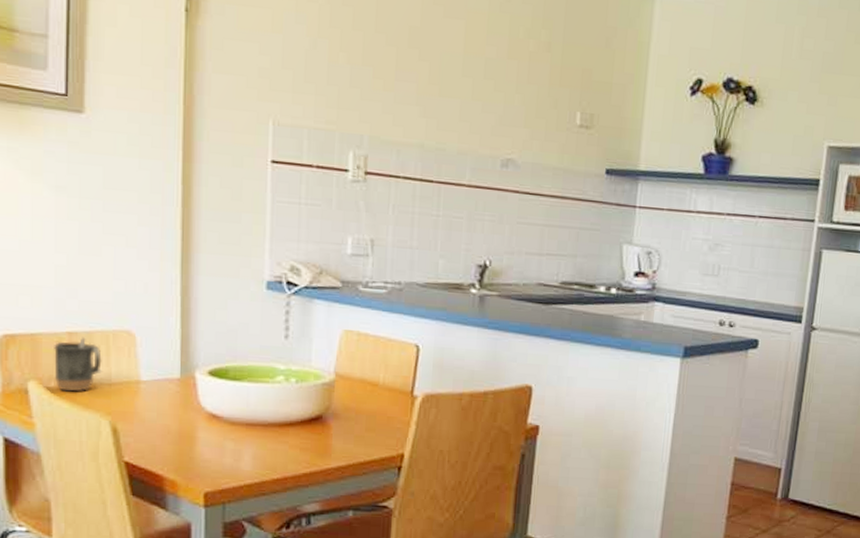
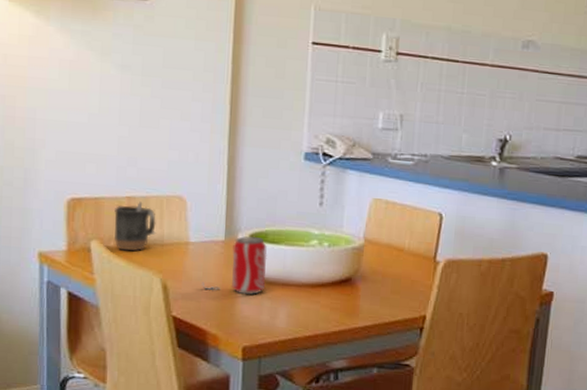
beverage can: none [156,373,229,437] -> present [202,236,268,296]

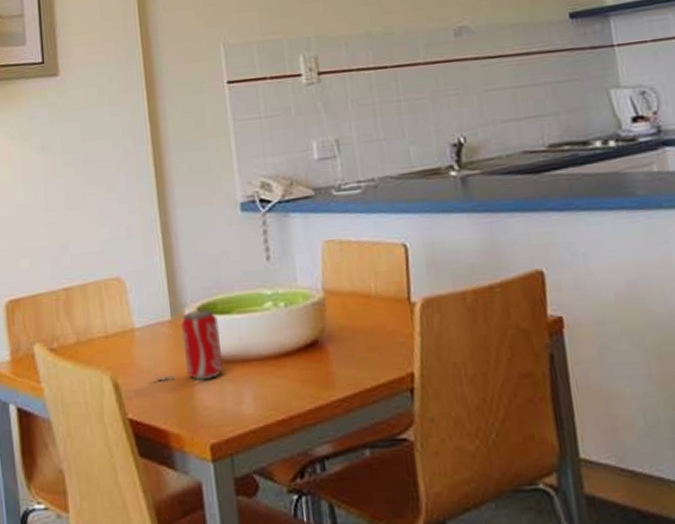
mug: present [114,201,157,252] -> none [53,291,99,351]

